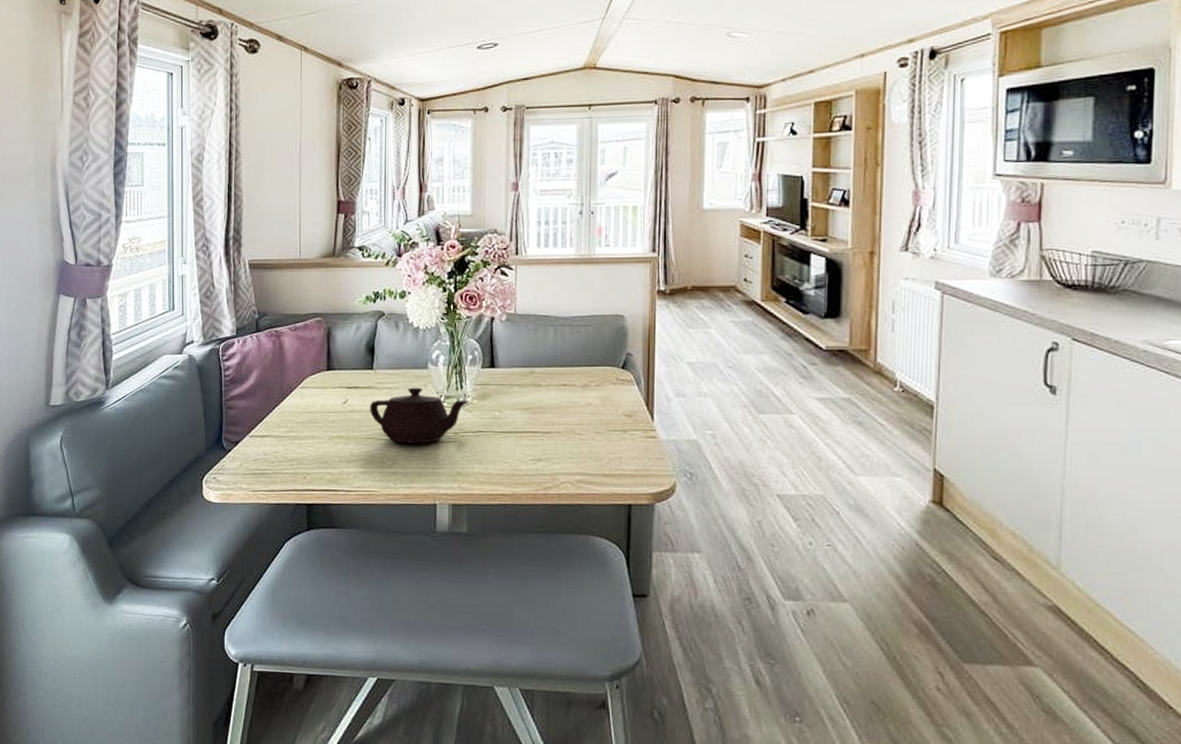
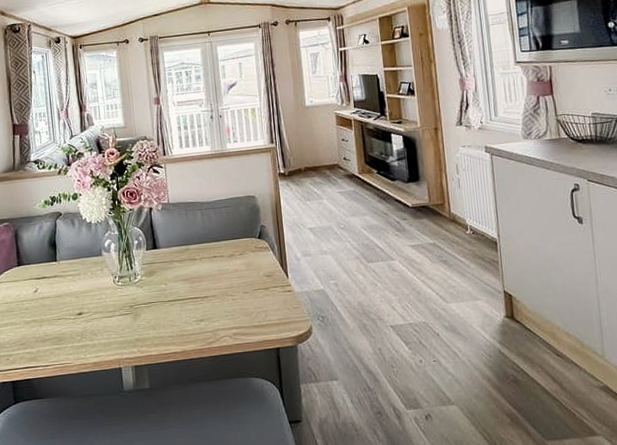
teapot: present [370,387,468,444] -> none [57,271,139,320]

